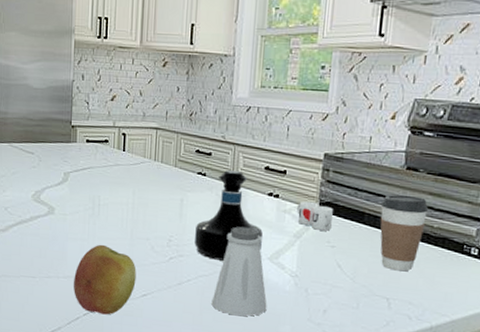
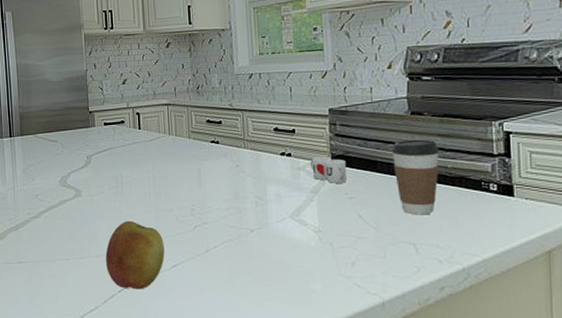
tequila bottle: present [195,170,263,261] -> none [215,135,281,224]
saltshaker: present [211,227,267,317] -> none [240,188,295,278]

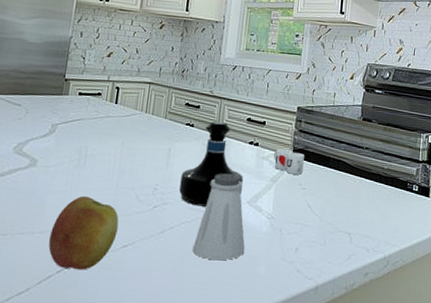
tequila bottle: none [215,135,281,224] -> present [179,122,243,207]
saltshaker: none [240,188,295,278] -> present [192,173,245,261]
coffee cup: present [391,139,440,215] -> none [342,141,380,209]

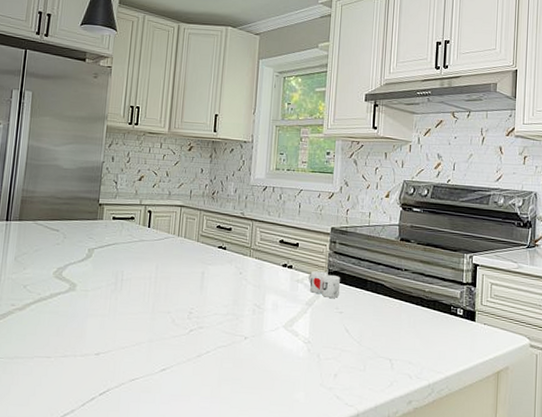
apple: present [48,195,119,270] -> none [90,319,157,393]
tequila bottle: present [179,122,243,207] -> none [214,244,278,331]
saltshaker: present [192,173,245,261] -> none [229,297,283,386]

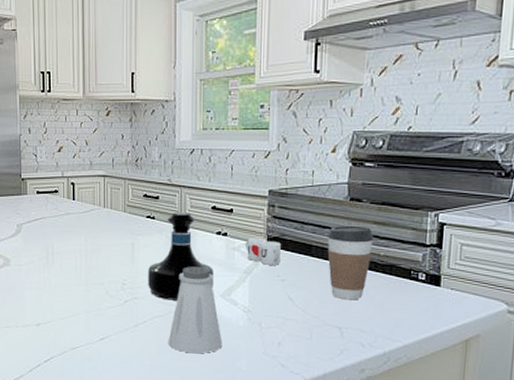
tequila bottle: none [214,244,278,331] -> present [148,212,213,301]
saltshaker: none [229,297,283,386] -> present [168,266,223,354]
coffee cup: none [380,263,421,333] -> present [327,225,375,300]

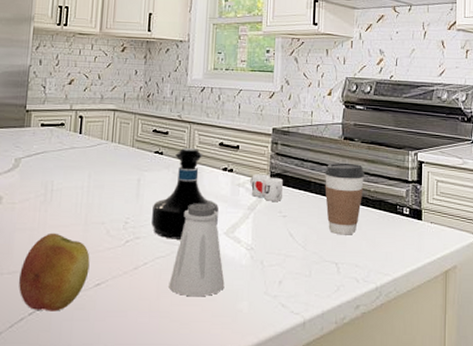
apple: none [33,292,93,360] -> present [19,233,90,312]

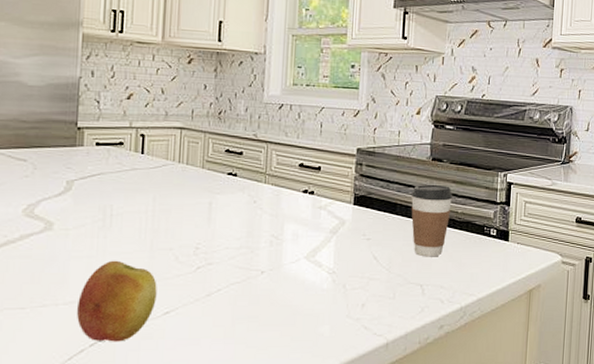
tequila bottle: present [151,148,219,239] -> none [225,169,298,264]
saltshaker: present [169,203,225,297] -> none [245,227,305,322]
mug: present [250,174,283,201] -> none [332,196,367,224]

